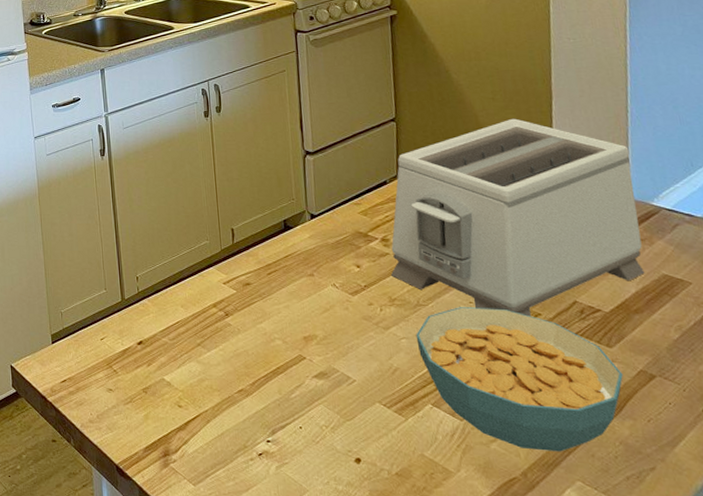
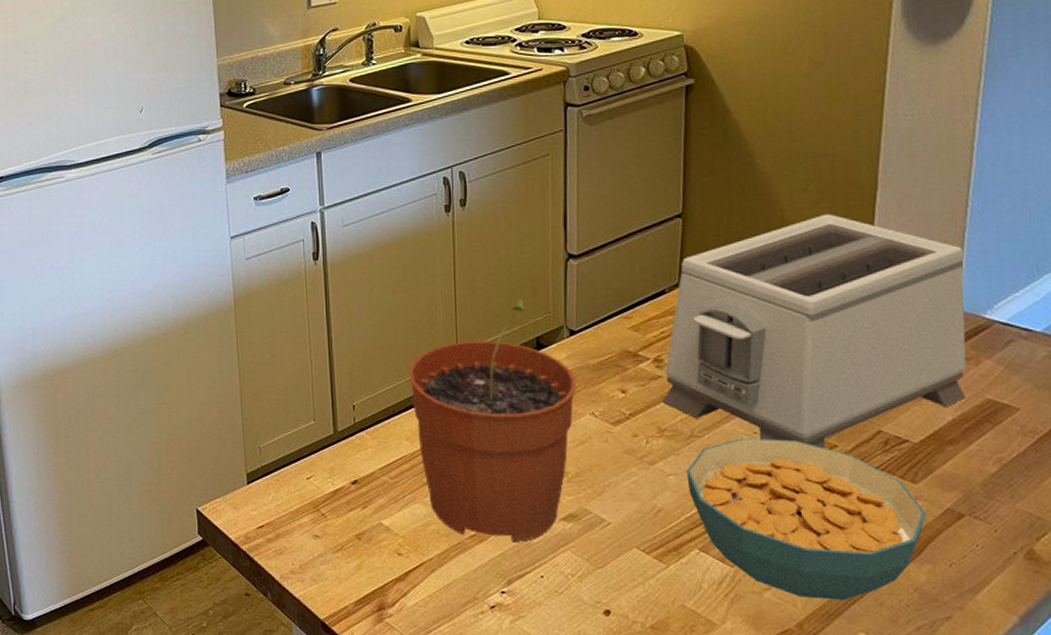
plant pot: none [181,187,319,397] -> present [408,298,576,543]

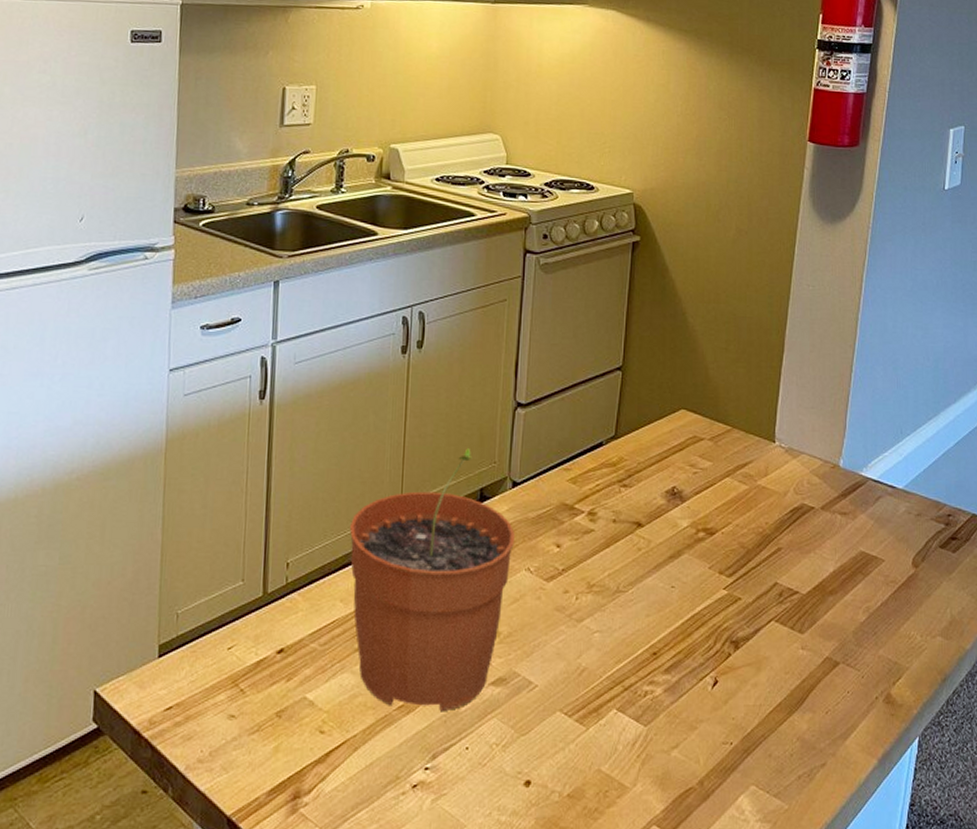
toaster: present [663,213,966,449] -> none [594,373,848,602]
cereal bowl: present [686,438,926,601] -> none [610,592,810,754]

